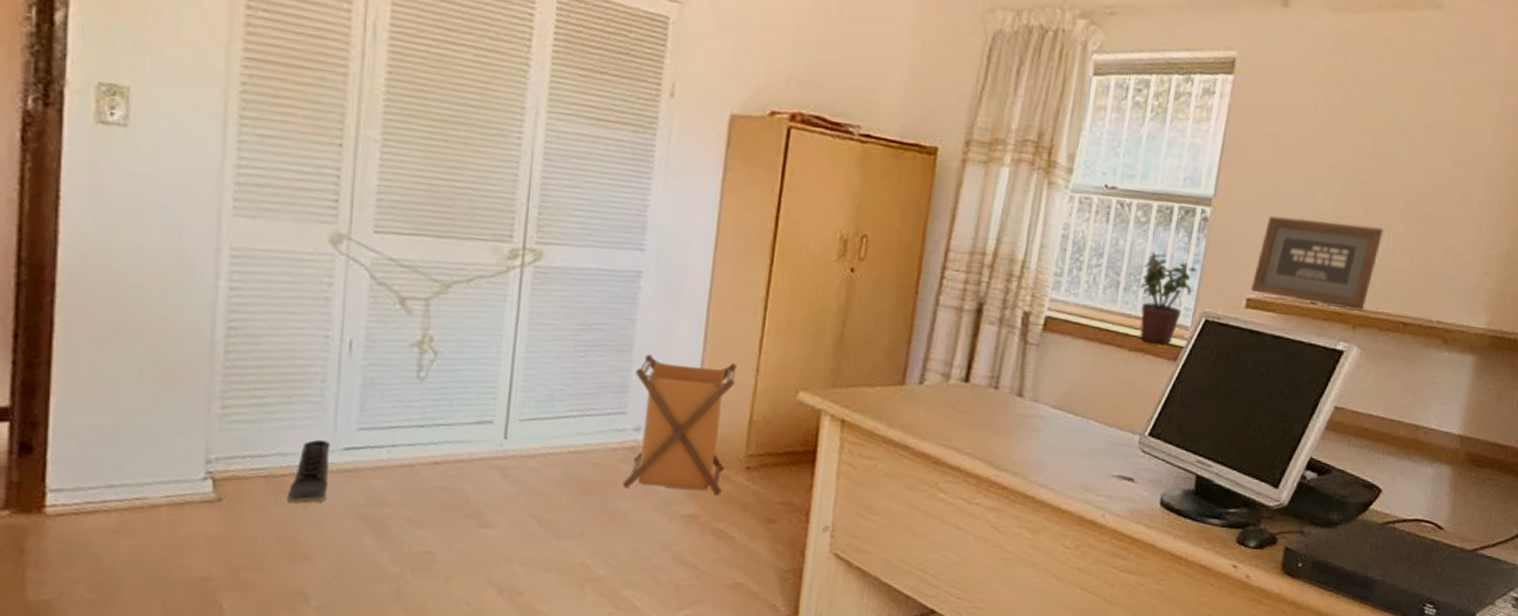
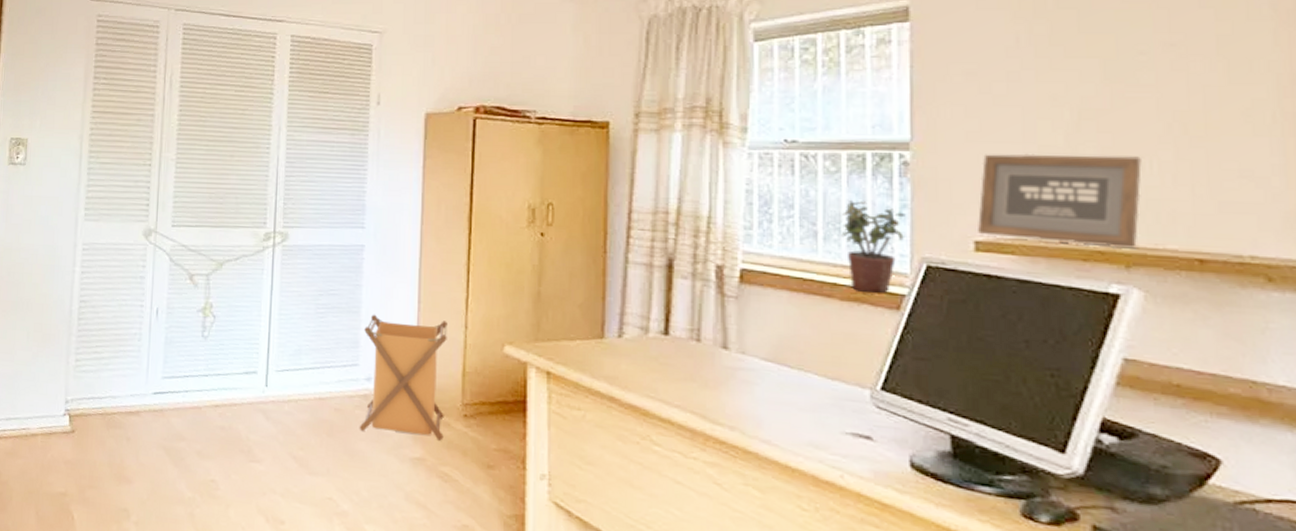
sneaker: present [286,440,331,504] -> none [115,386,145,437]

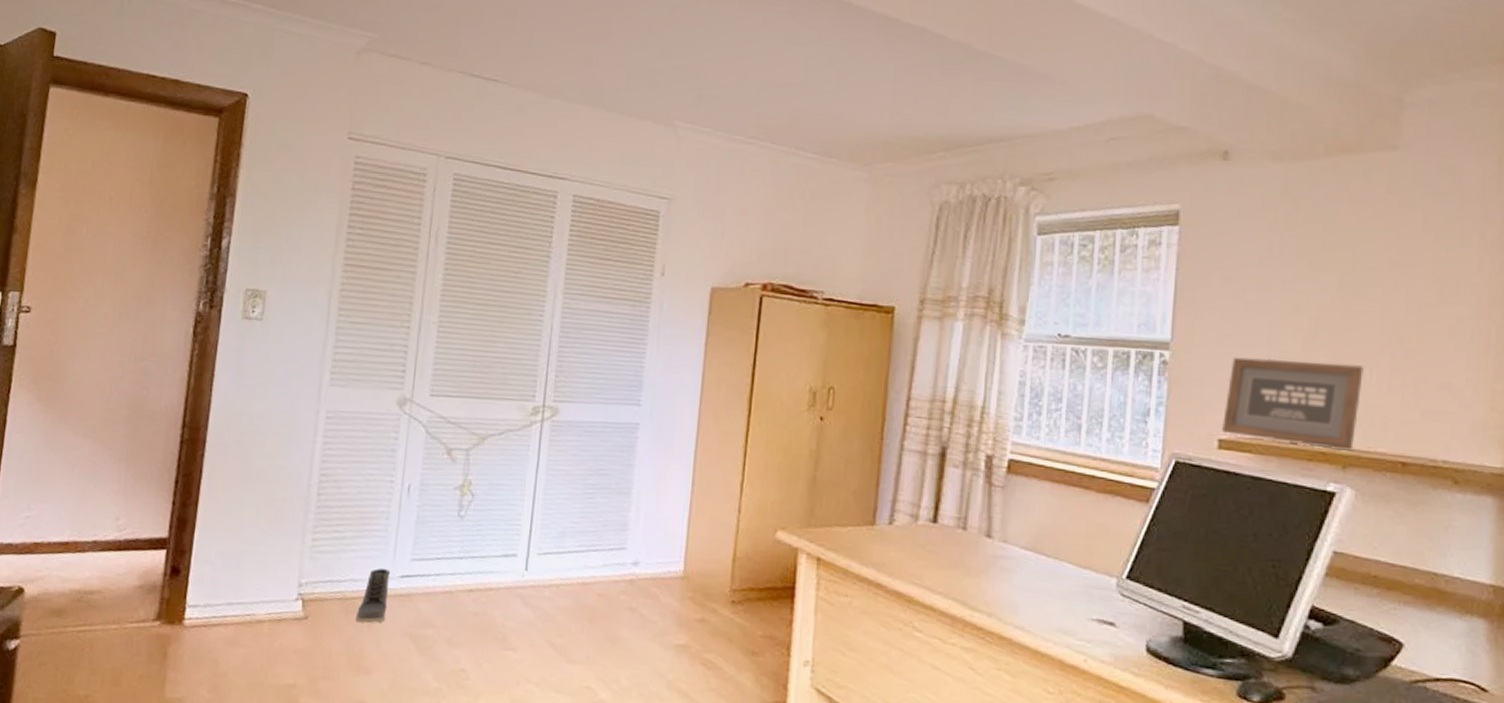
sneaker: none [115,386,145,437] -> present [355,568,391,624]
laundry basket: present [359,314,447,441] -> none [622,496,721,627]
potted plant: present [841,199,906,295] -> none [1102,395,1161,488]

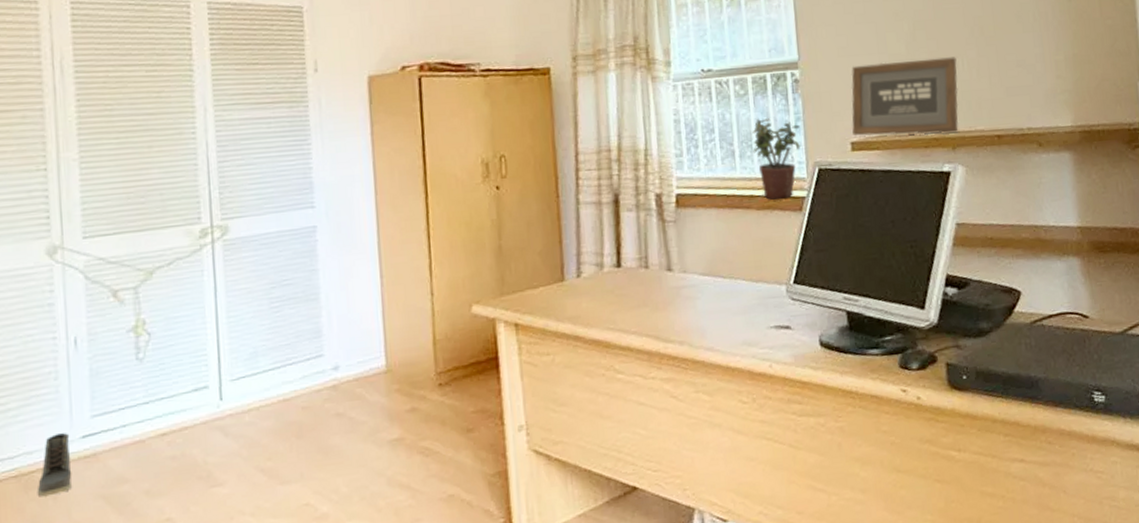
potted plant: none [1102,395,1161,488] -> present [752,118,800,201]

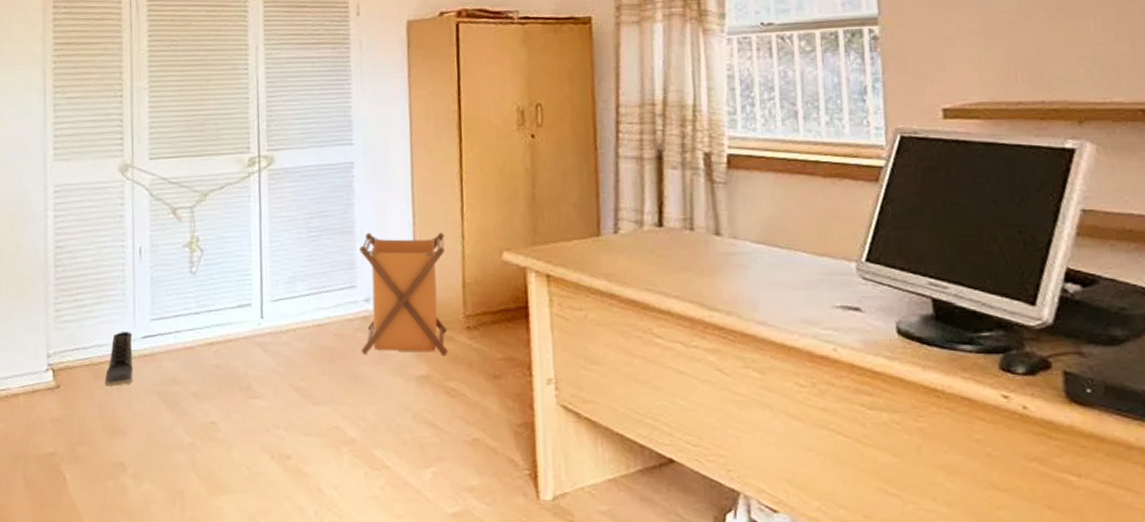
laundry basket: none [326,291,421,425] -> present [360,232,448,355]
potted plant: present [752,118,800,201] -> none [819,77,878,168]
picture frame: present [851,57,959,136] -> none [944,16,1088,104]

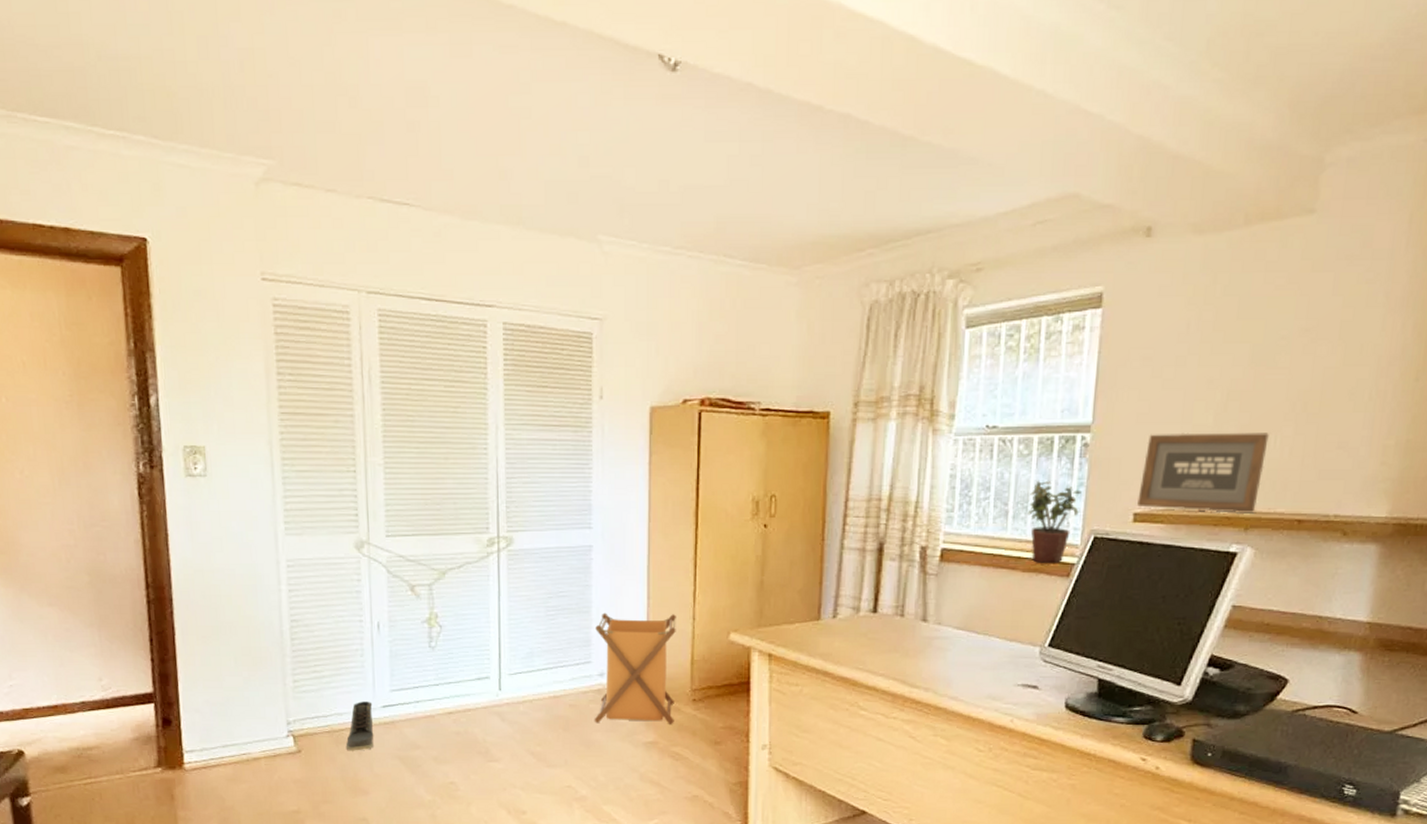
potted plant: none [819,77,878,168] -> present [1027,480,1082,564]
picture frame: none [944,16,1088,104] -> present [1137,432,1269,514]

